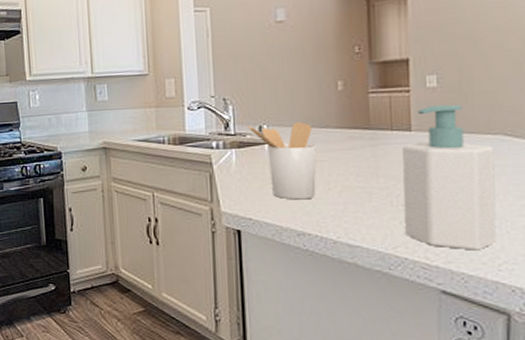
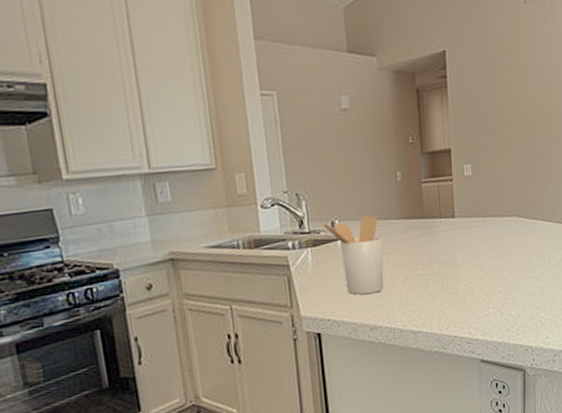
soap bottle: present [402,104,496,251] -> none [449,190,515,322]

